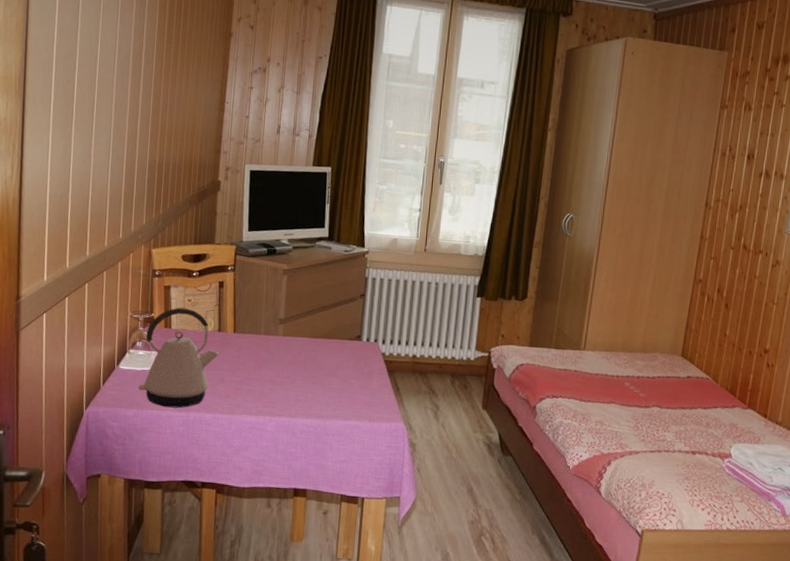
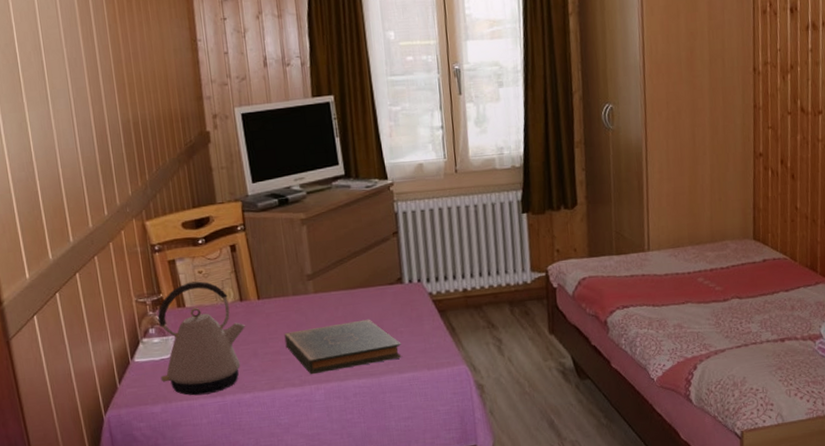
book: none [249,366,350,408] -> present [284,319,403,375]

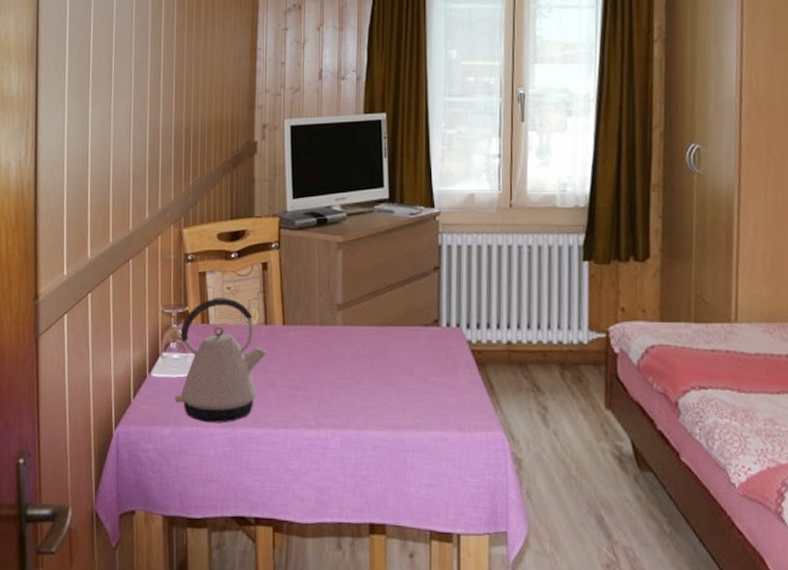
book: present [284,319,403,375] -> none [305,362,431,418]

